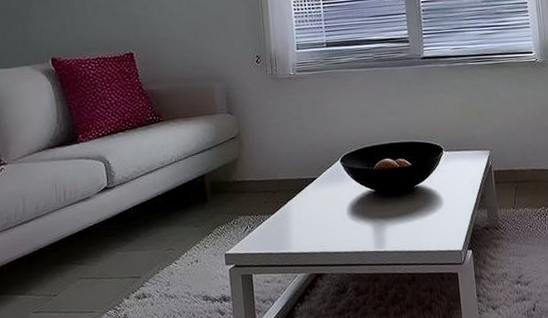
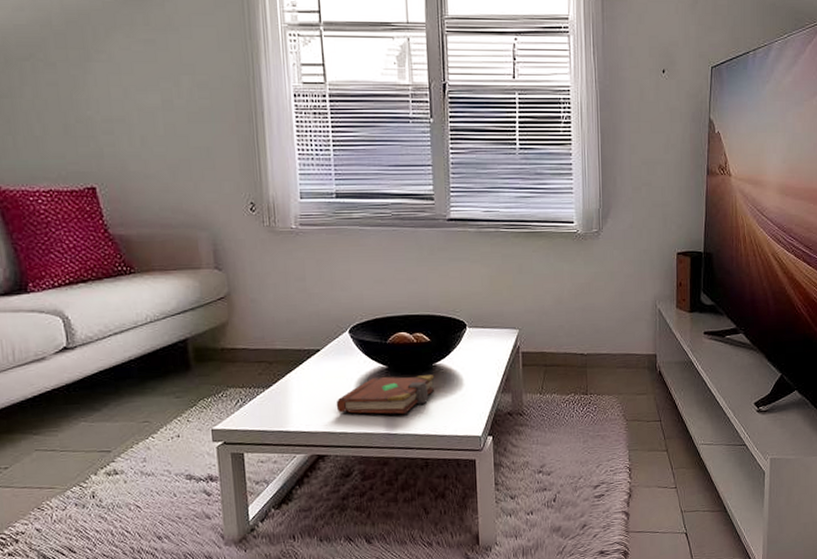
book: none [331,195,417,235] -> present [336,375,435,415]

